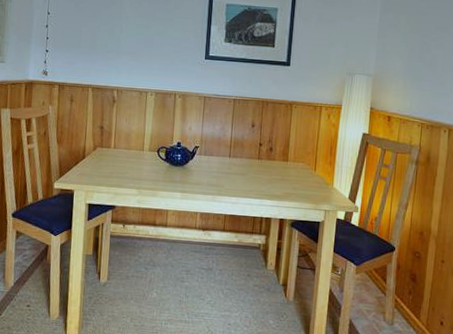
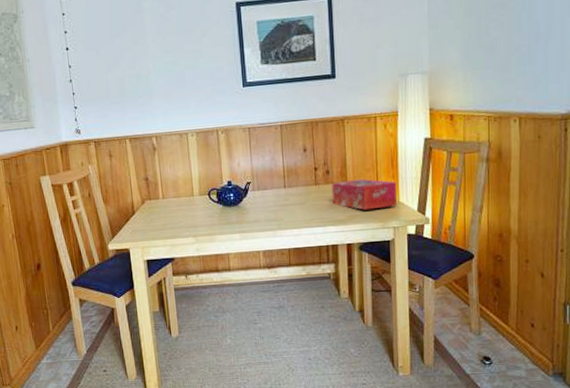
tissue box: none [272,159,332,191] -> present [331,179,397,211]

